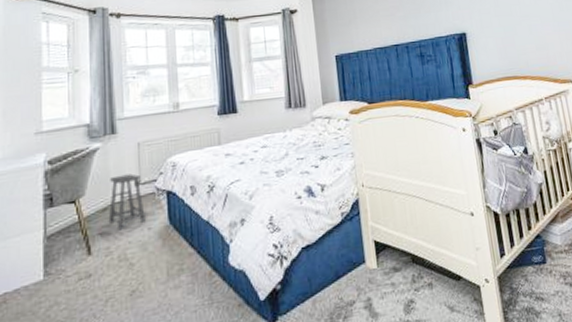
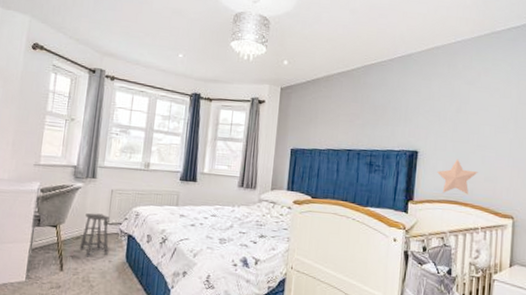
decorative star: none [489,33,529,71] -> present [437,159,478,195]

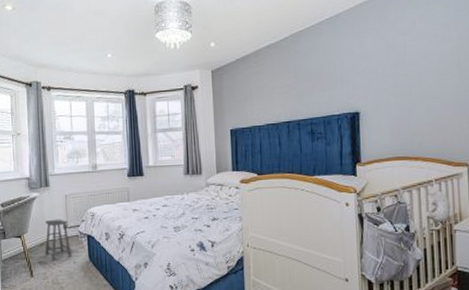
decorative star: present [437,159,478,195] -> none [382,113,425,151]

